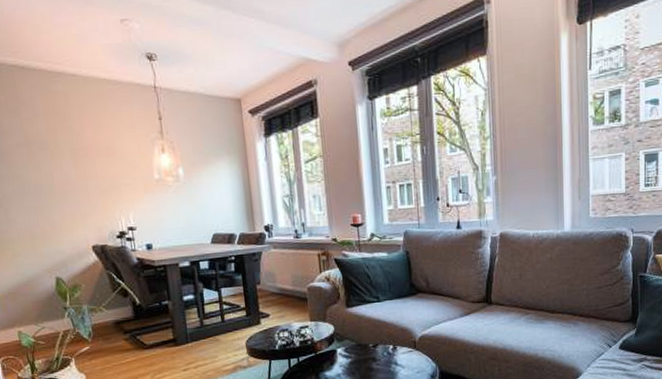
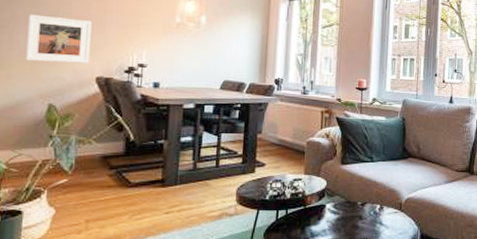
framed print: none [17,189,83,237] -> present [25,14,92,63]

